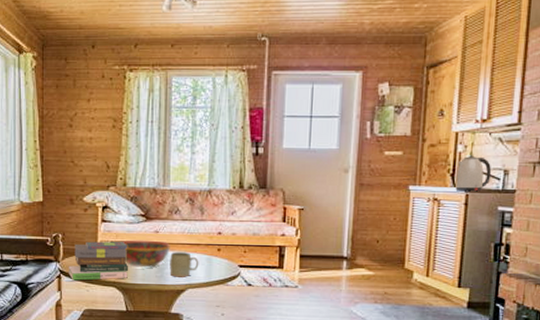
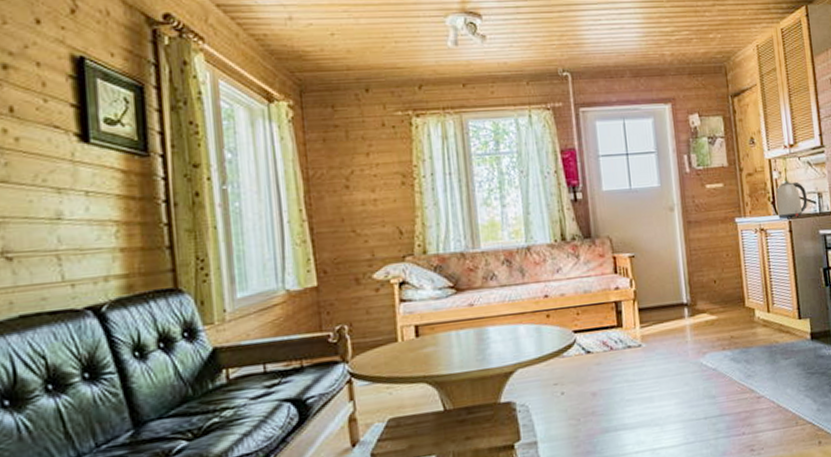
books: present [68,241,128,281] -> none [361,323,441,384]
bowl: present [121,240,171,268] -> none [427,316,491,354]
mug: present [169,252,199,277] -> none [491,324,527,358]

